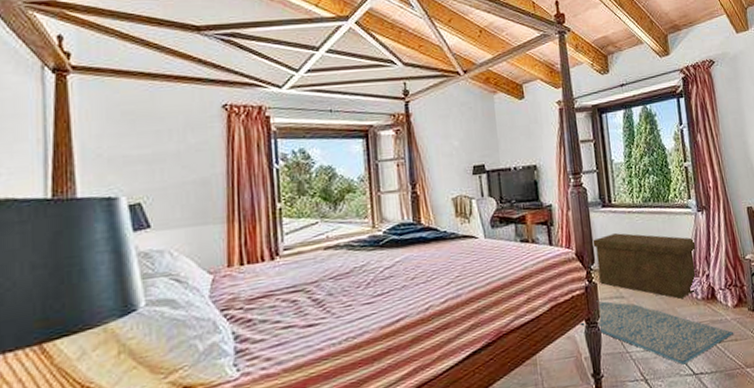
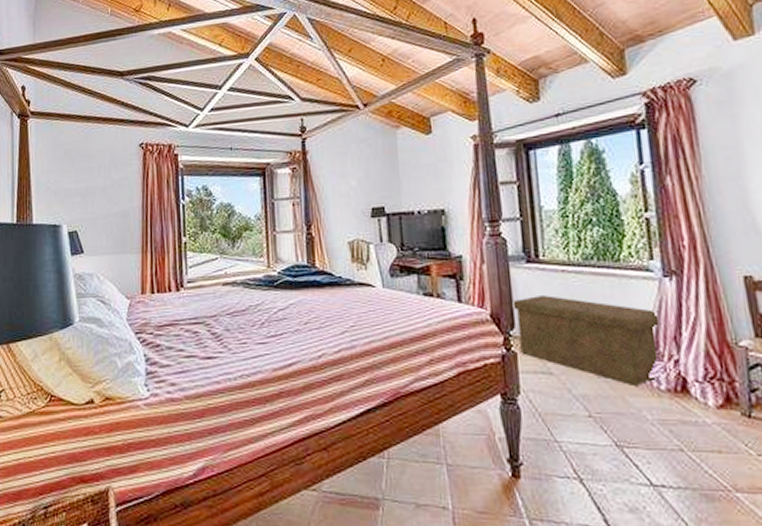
rug: present [581,300,733,365] -> none [495,373,715,470]

